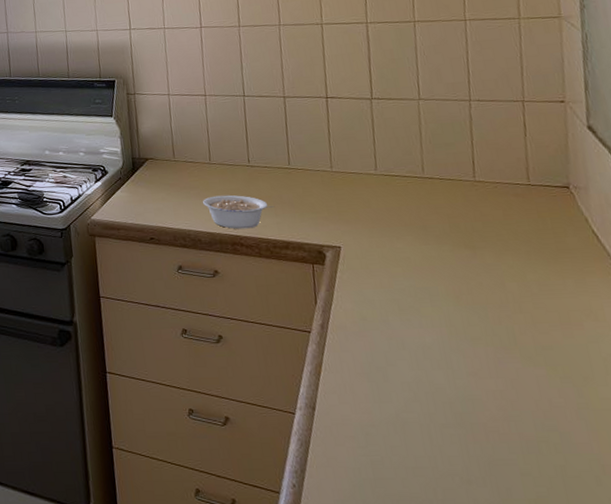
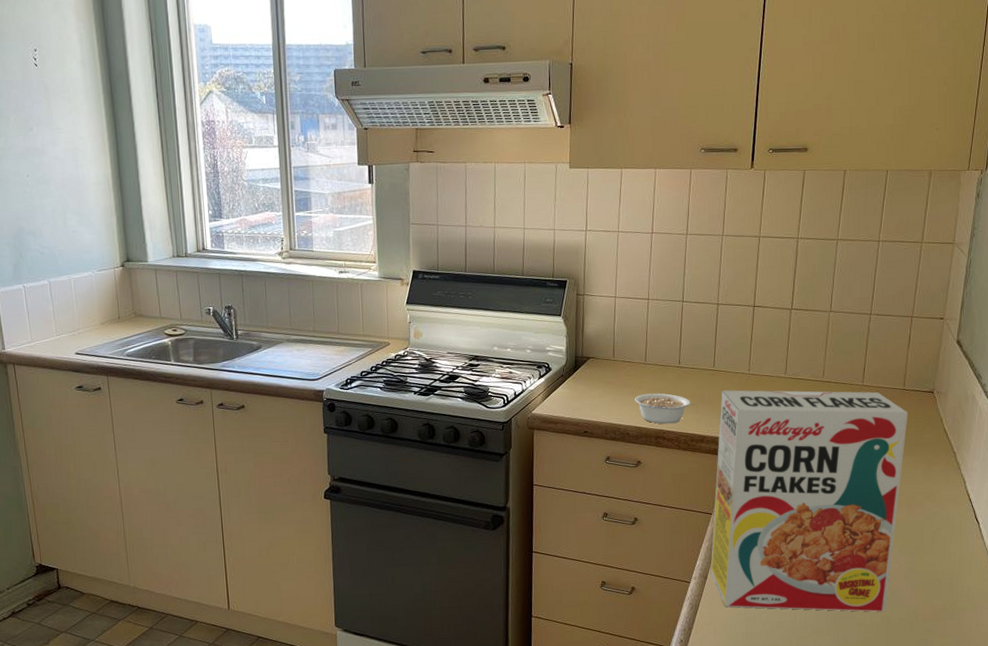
cereal box: none [302,188,558,461] -> present [710,390,908,612]

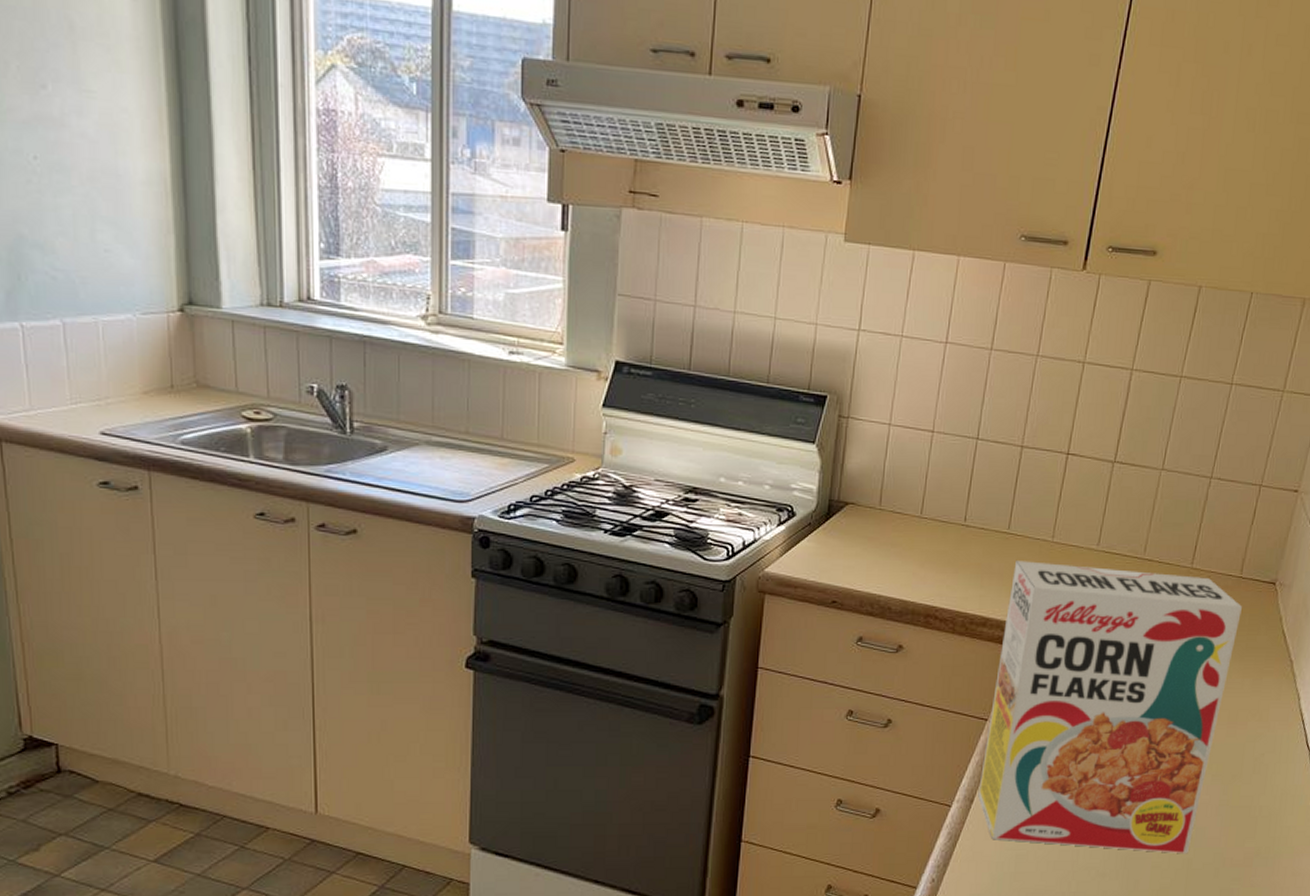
legume: present [634,393,696,424] -> none [901,557,981,600]

